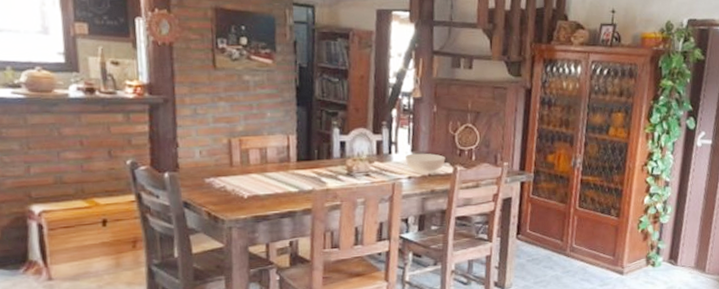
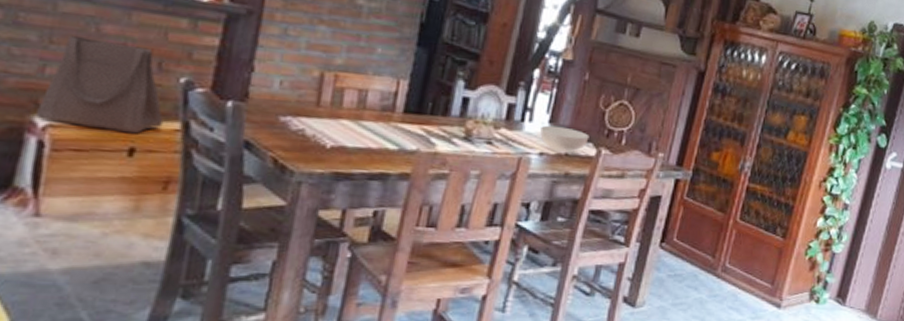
tote bag: none [32,140,122,209] -> present [36,35,164,134]

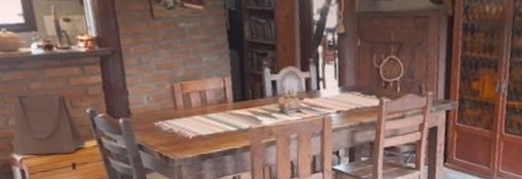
bowl: present [540,125,589,154] -> none [333,87,372,108]

